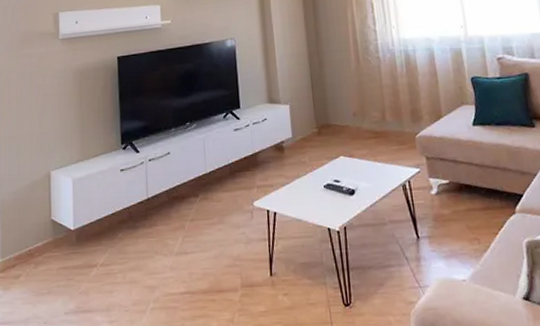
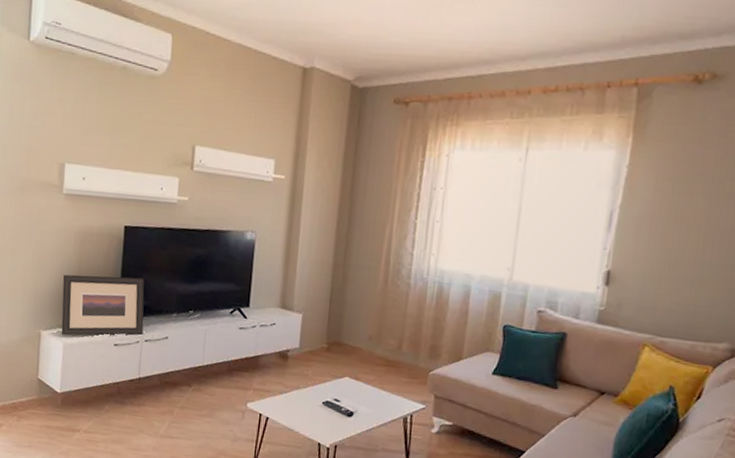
picture frame: none [66,101,146,171] -> present [61,274,145,336]

